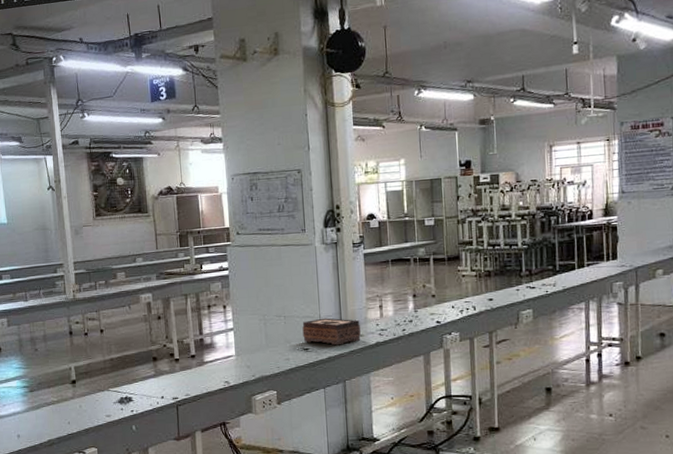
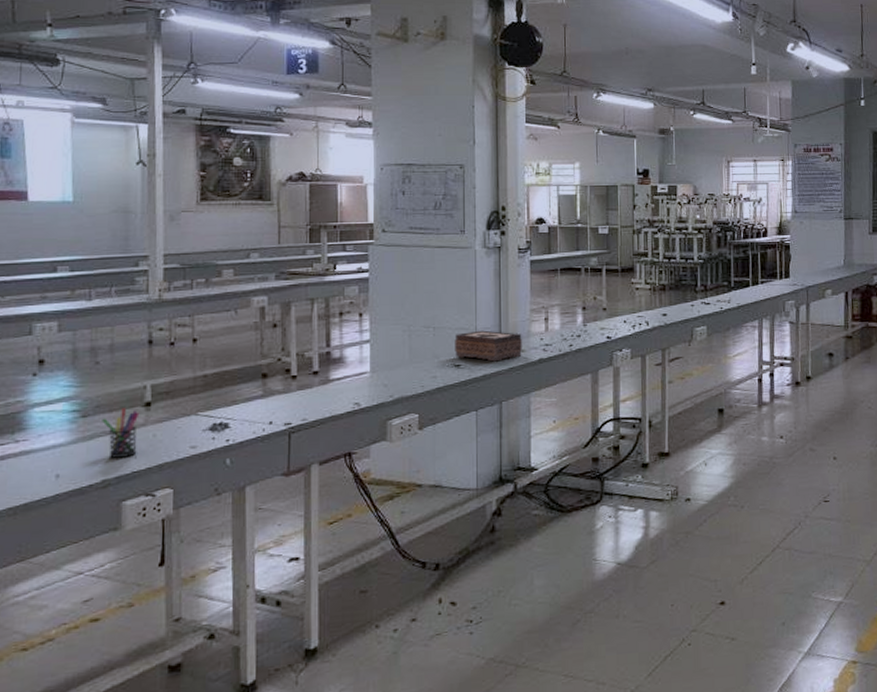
pen holder: none [43,385,70,423] -> present [102,408,140,458]

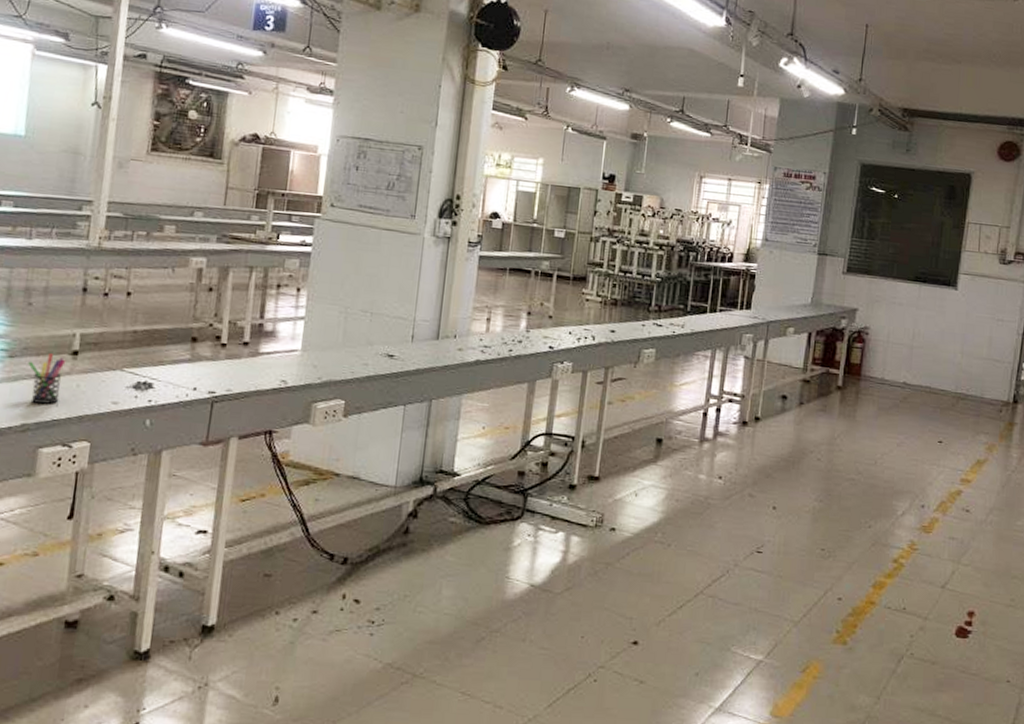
tissue box: present [455,330,522,362] -> none [389,322,461,357]

